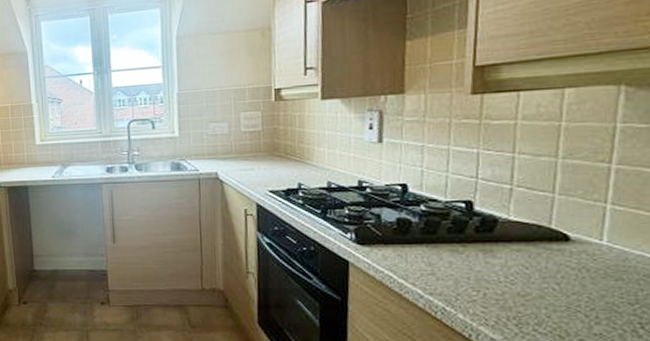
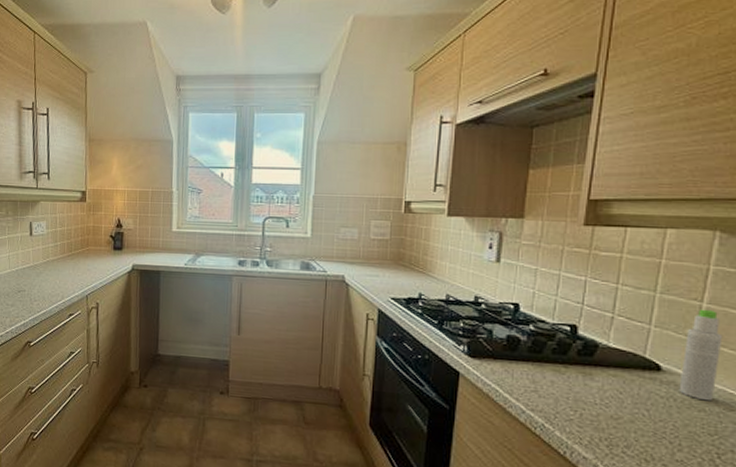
bottle: none [591,170,637,269] -> present [679,309,723,401]

